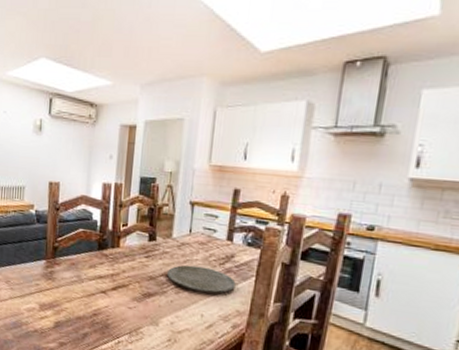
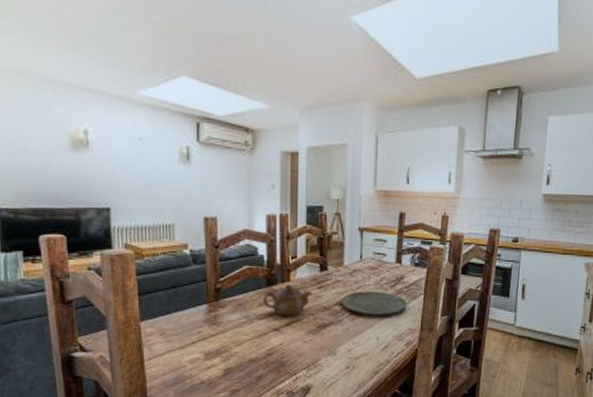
teapot: none [93,250,140,282] -> present [262,284,313,317]

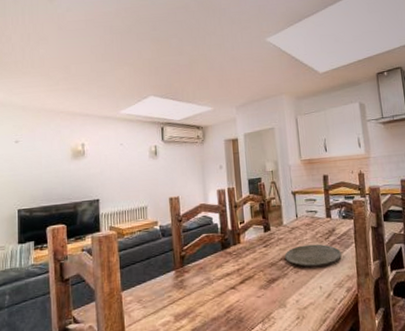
teapot: present [262,284,313,317] -> none [219,246,260,275]

